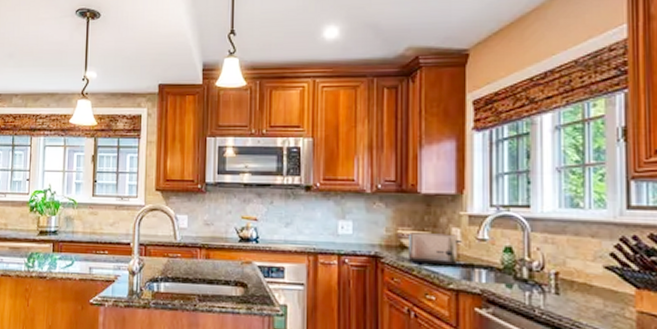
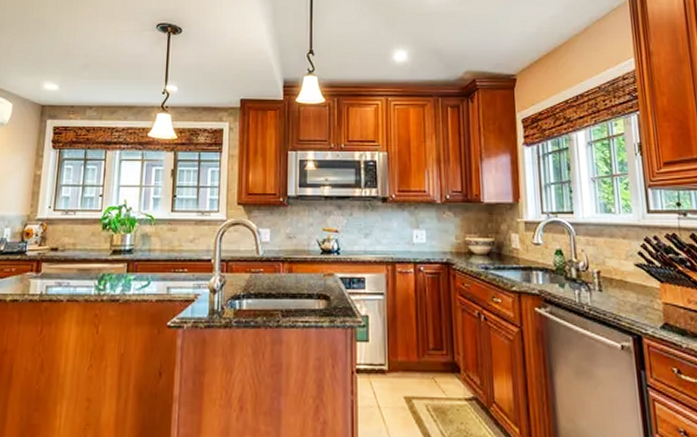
toaster: present [407,232,461,266] -> none [474,239,520,270]

